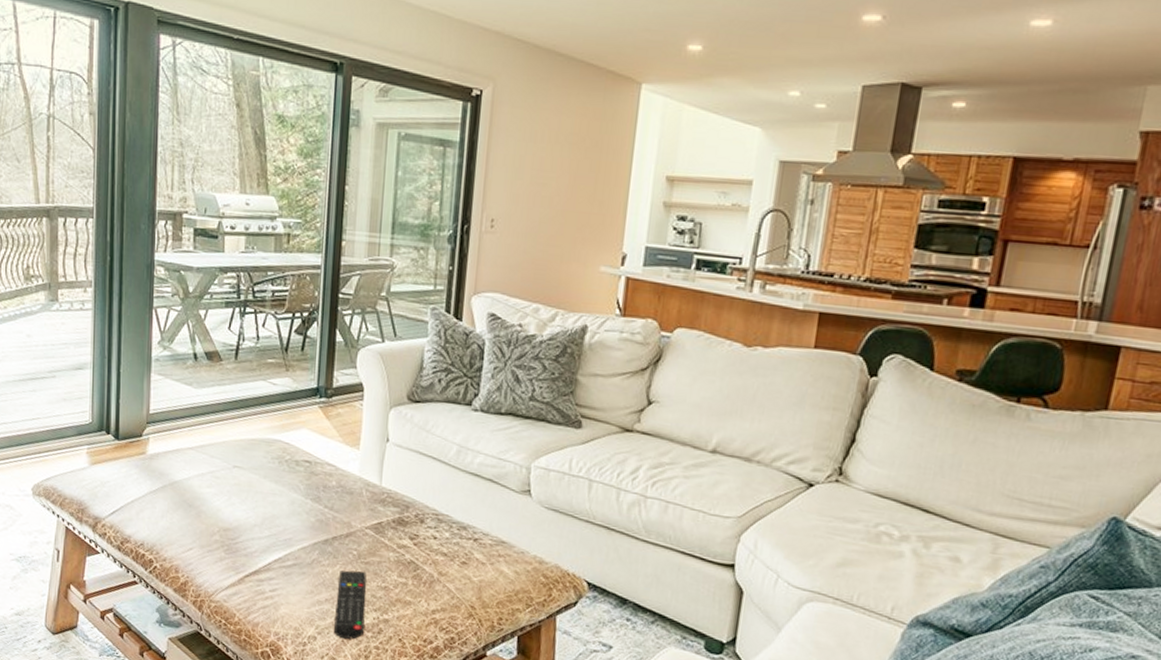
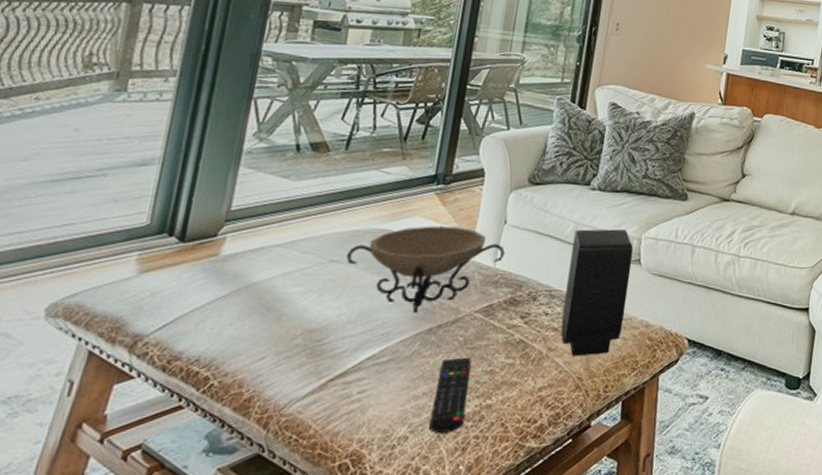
decorative bowl: none [246,439,390,524] -> present [346,225,506,313]
speaker: none [450,453,523,586] -> present [561,229,634,356]

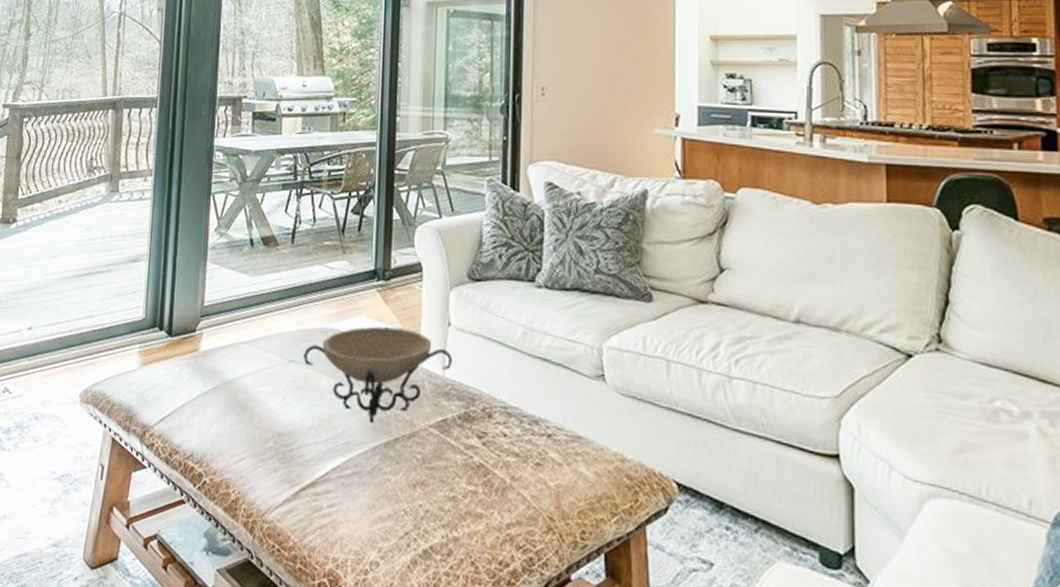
remote control: present [429,357,472,433] -> none [399,478,433,564]
speaker: present [561,229,634,356] -> none [522,335,595,491]

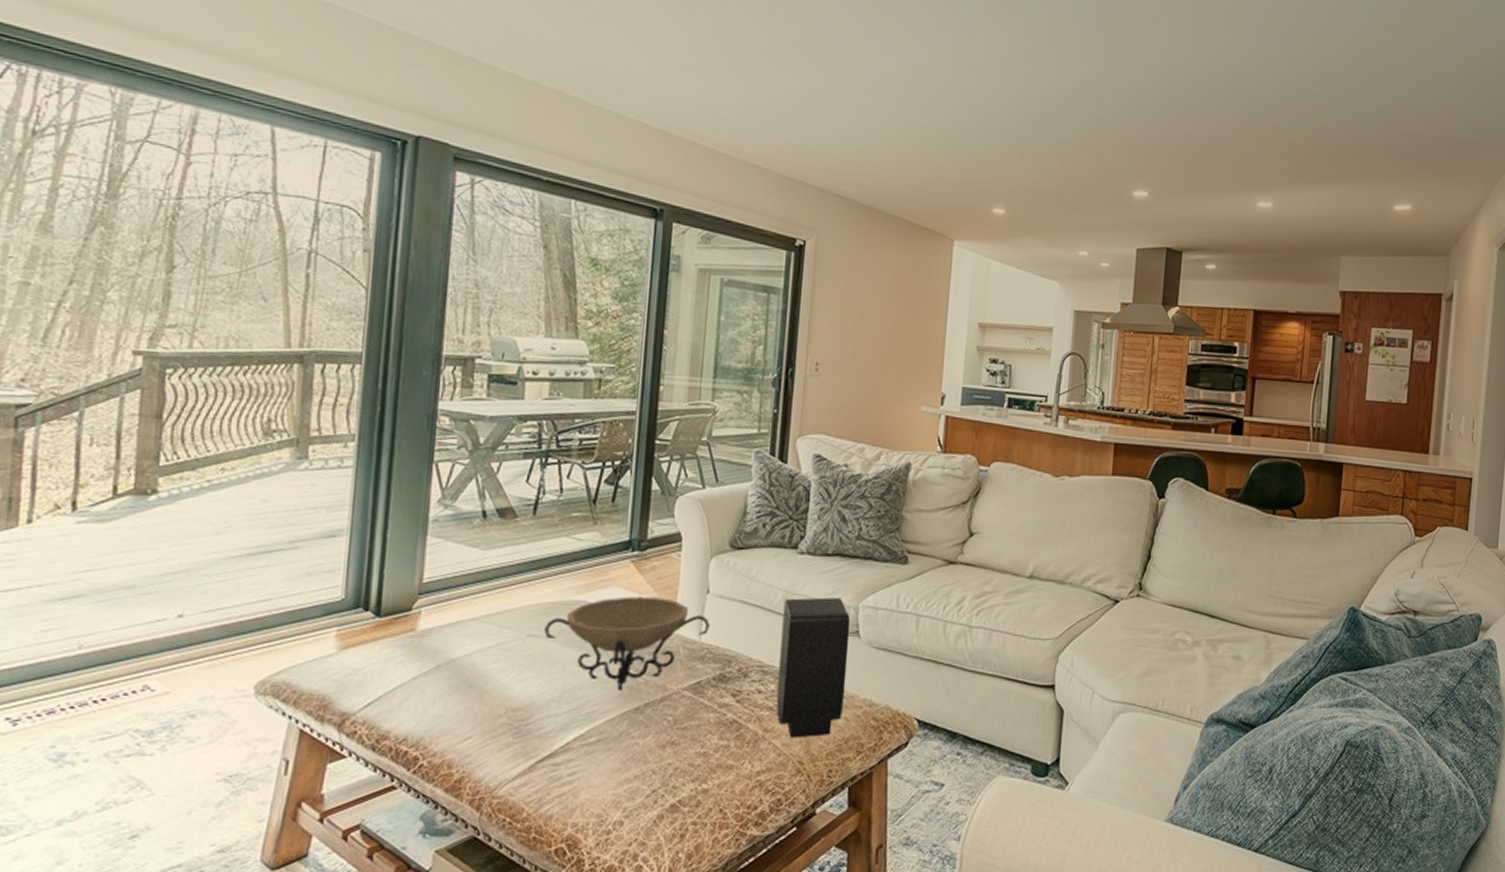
speaker: none [522,335,595,491] -> present [776,597,851,738]

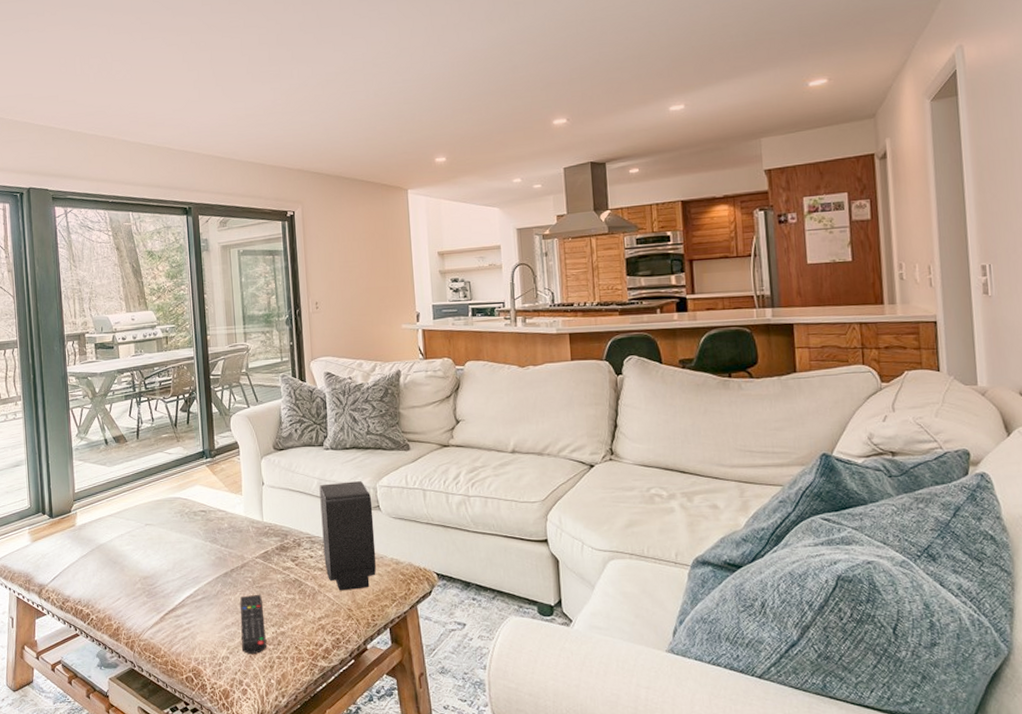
decorative bowl: present [543,595,711,691] -> none [155,490,269,561]
remote control: none [644,738,683,818] -> present [240,594,266,654]

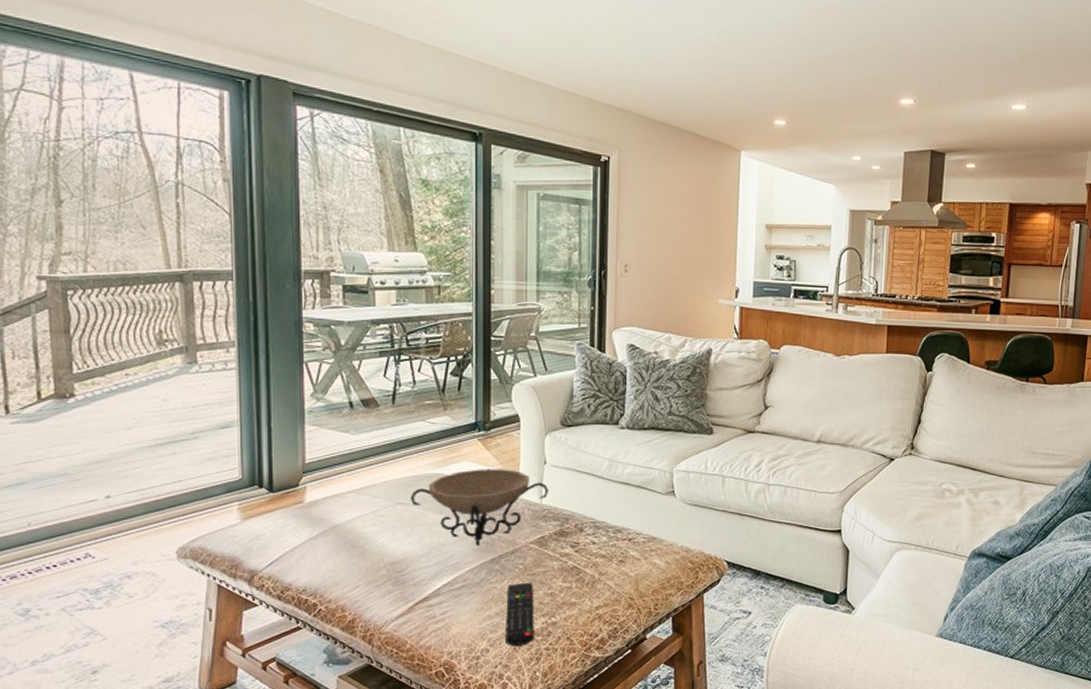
decorative bowl: none [155,490,269,561] -> present [410,468,549,546]
speaker: present [319,481,376,591] -> none [608,464,667,579]

